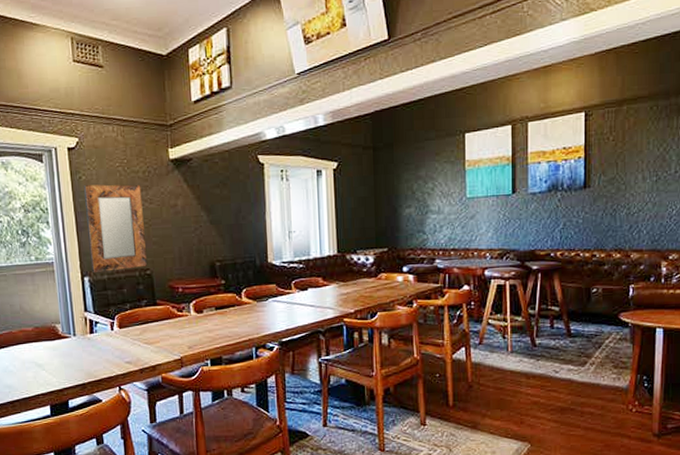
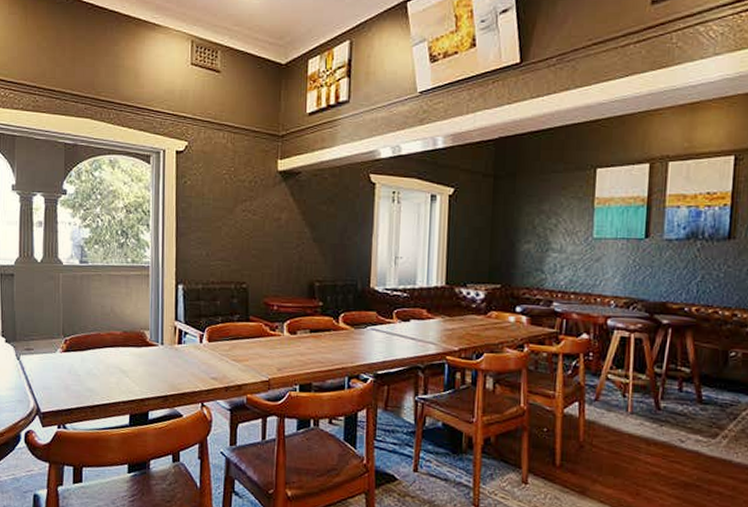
home mirror: present [83,184,148,272] -> none [186,189,246,281]

